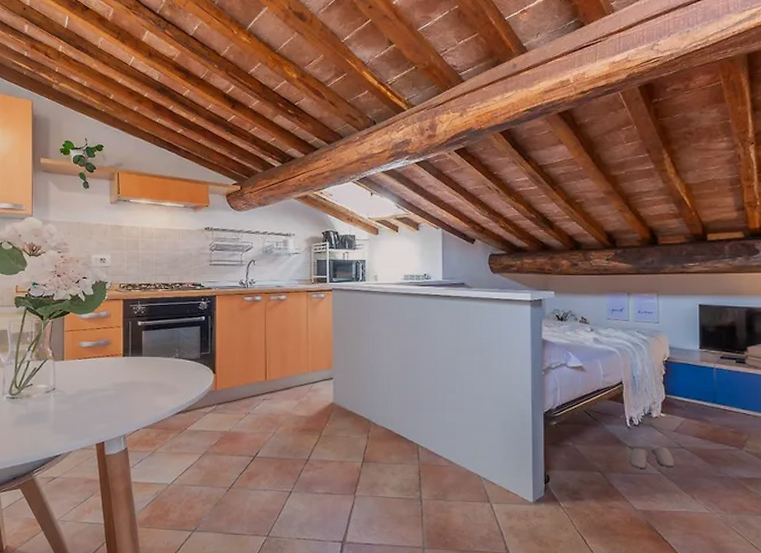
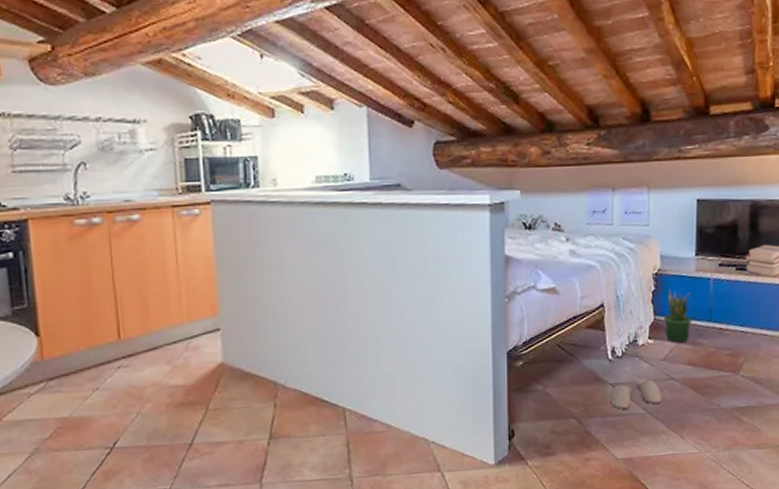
planter: none [673,374,699,418] -> present [663,289,693,343]

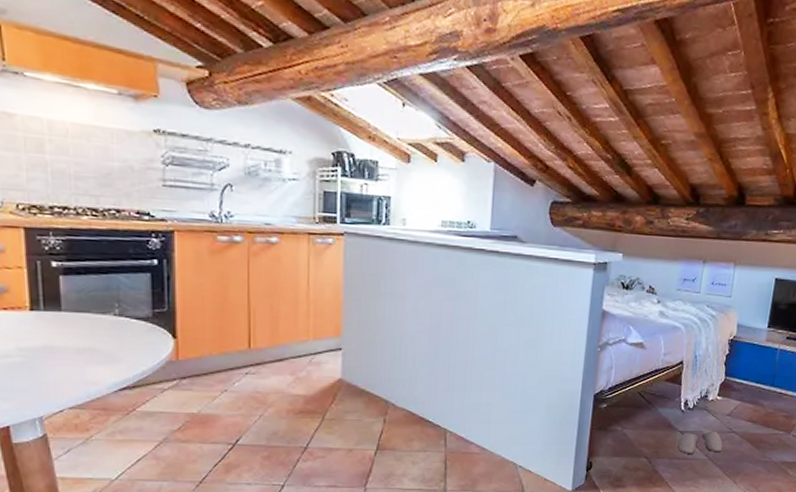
planter: present [663,289,693,343] -> none [732,355,760,402]

